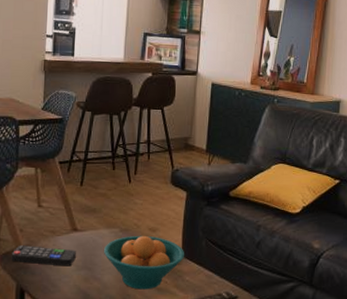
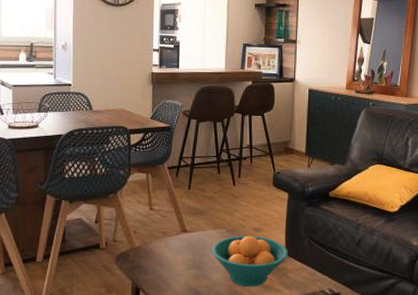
remote control: present [11,245,76,266] -> none [126,246,186,266]

